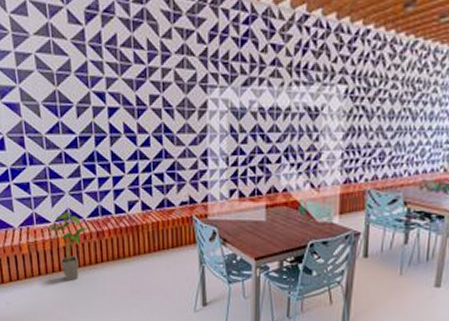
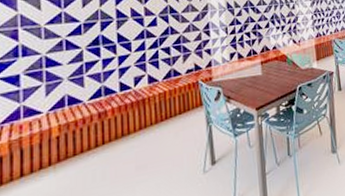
house plant: present [48,212,89,282] -> none [38,98,89,176]

